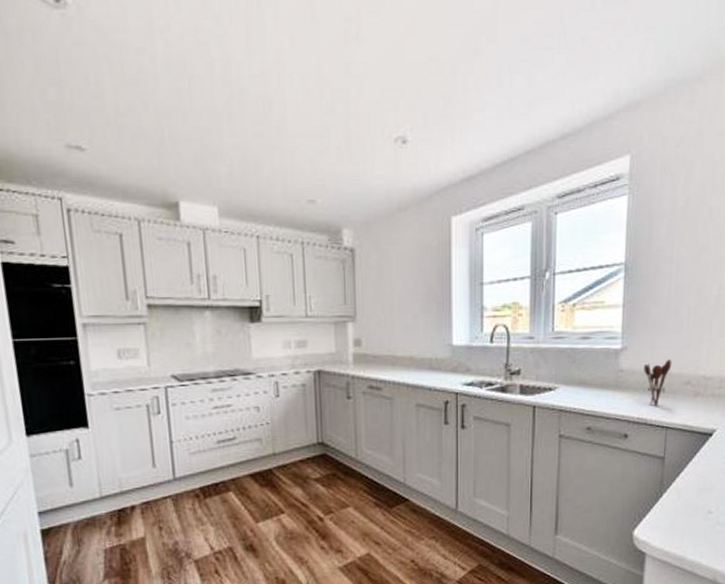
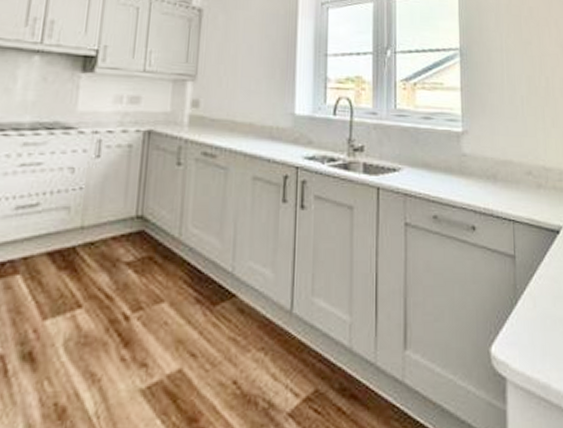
utensil holder: present [644,359,672,406] -> none [486,146,512,195]

